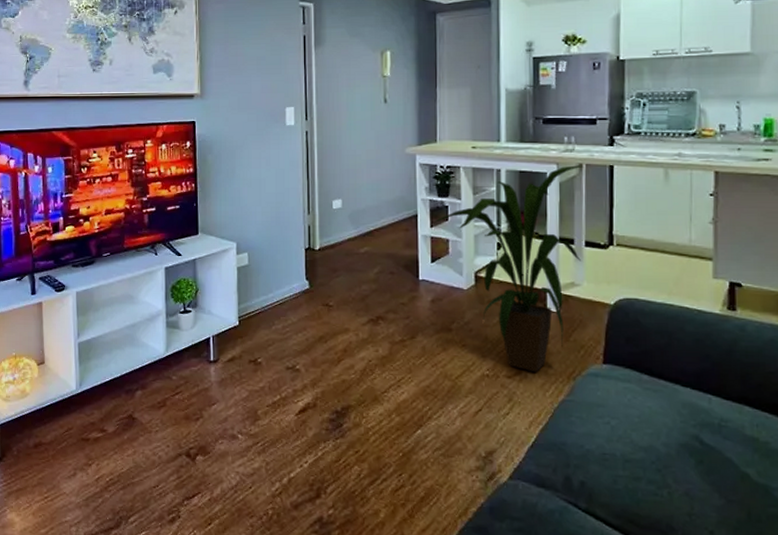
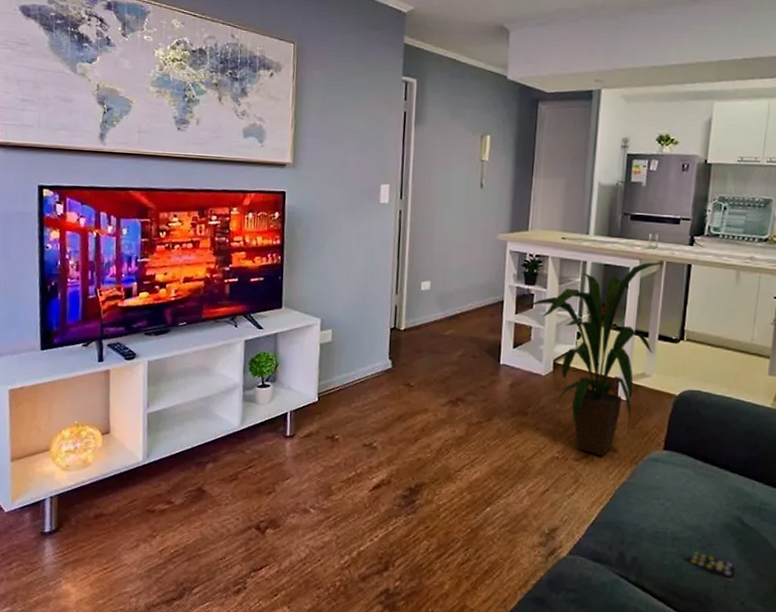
remote control: none [635,474,700,508] -> present [681,551,736,581]

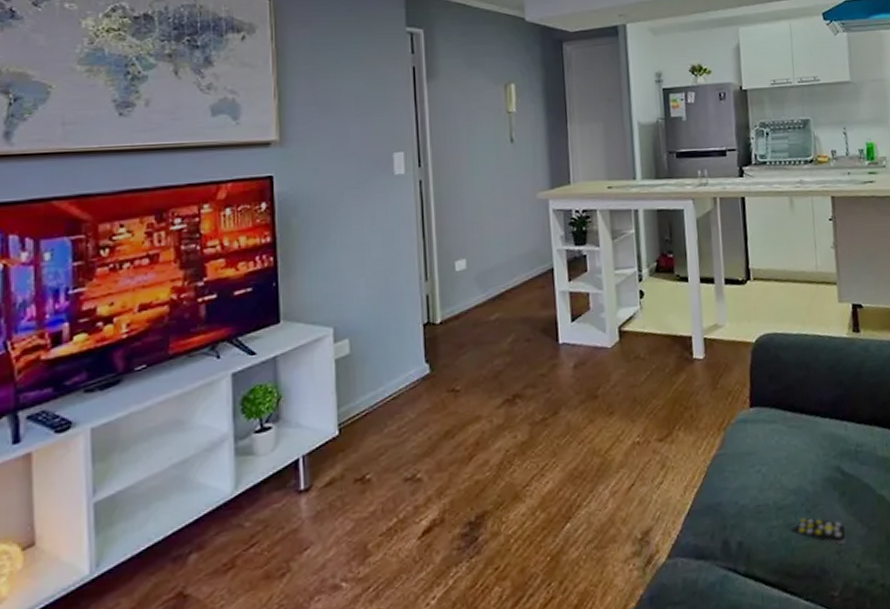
house plant: present [520,262,664,456] -> none [573,199,722,430]

